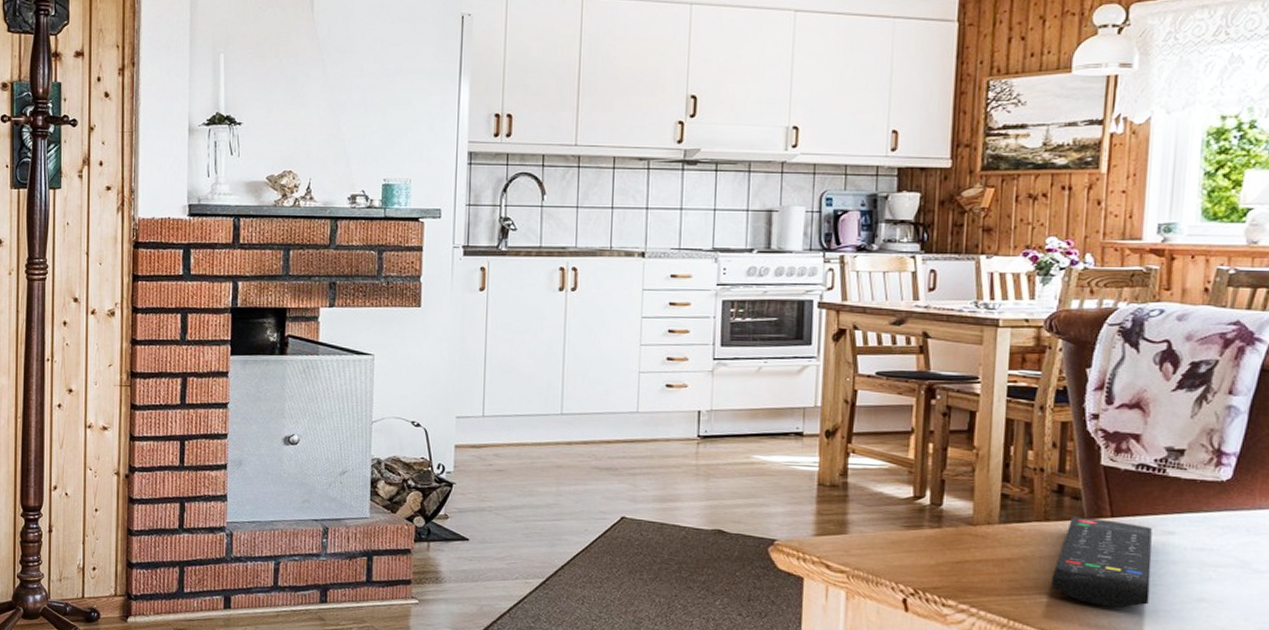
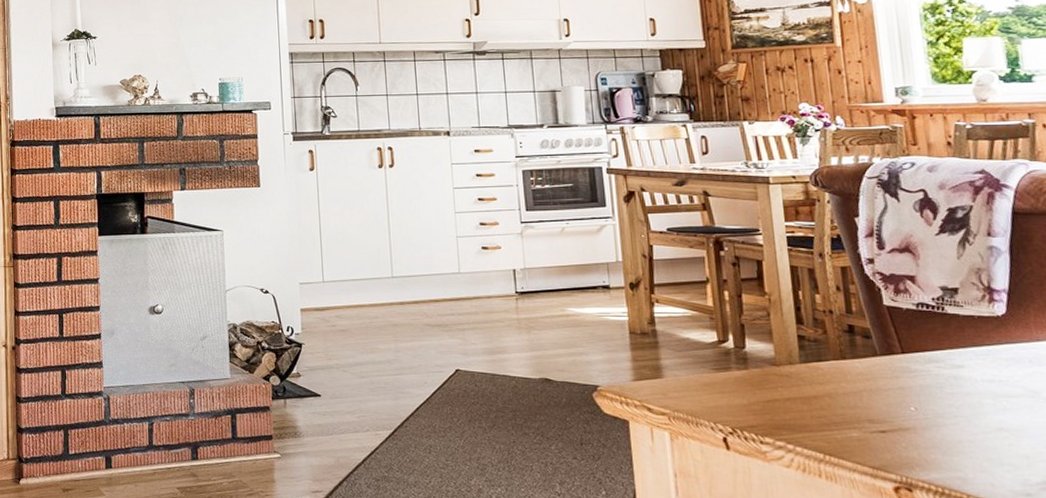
remote control: present [1052,516,1152,608] -> none [858,354,952,440]

